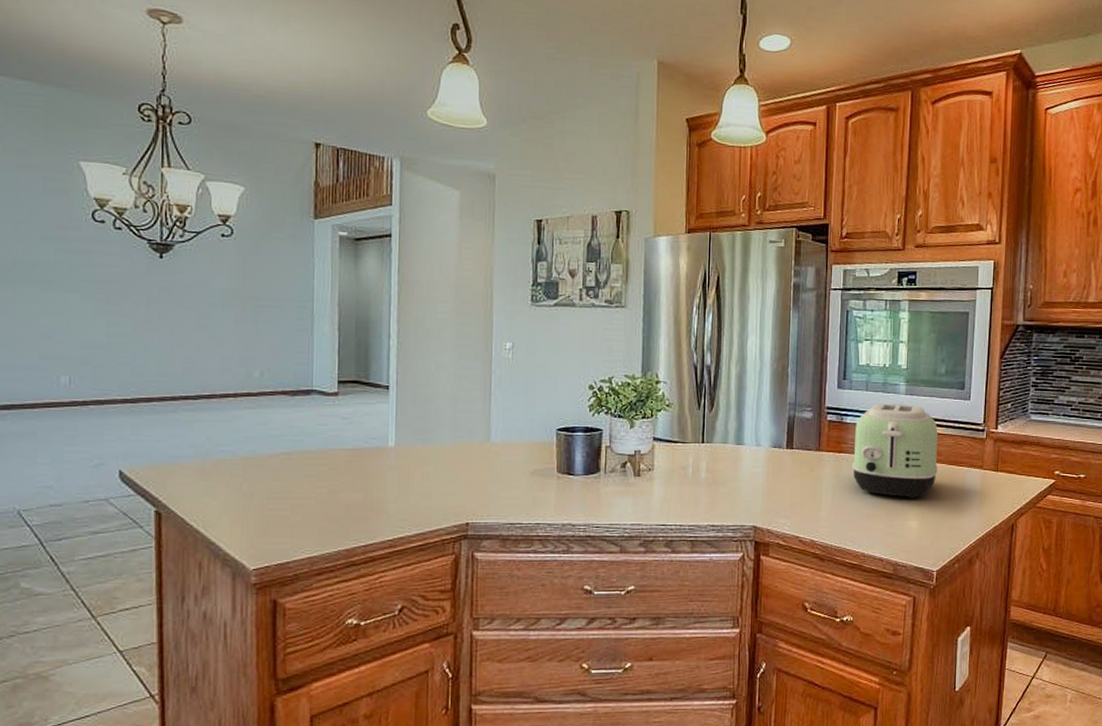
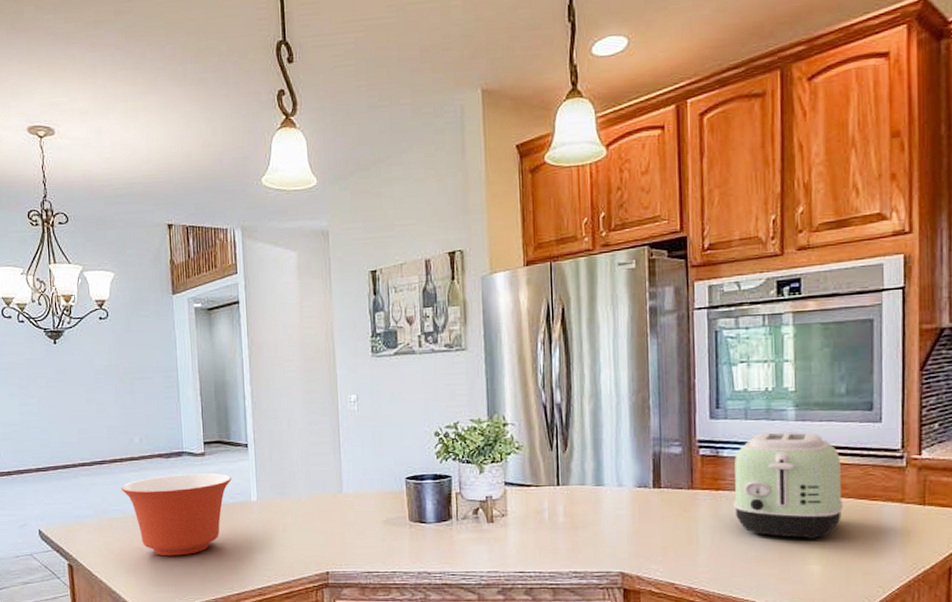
mixing bowl: none [231,414,367,504] -> present [120,473,232,556]

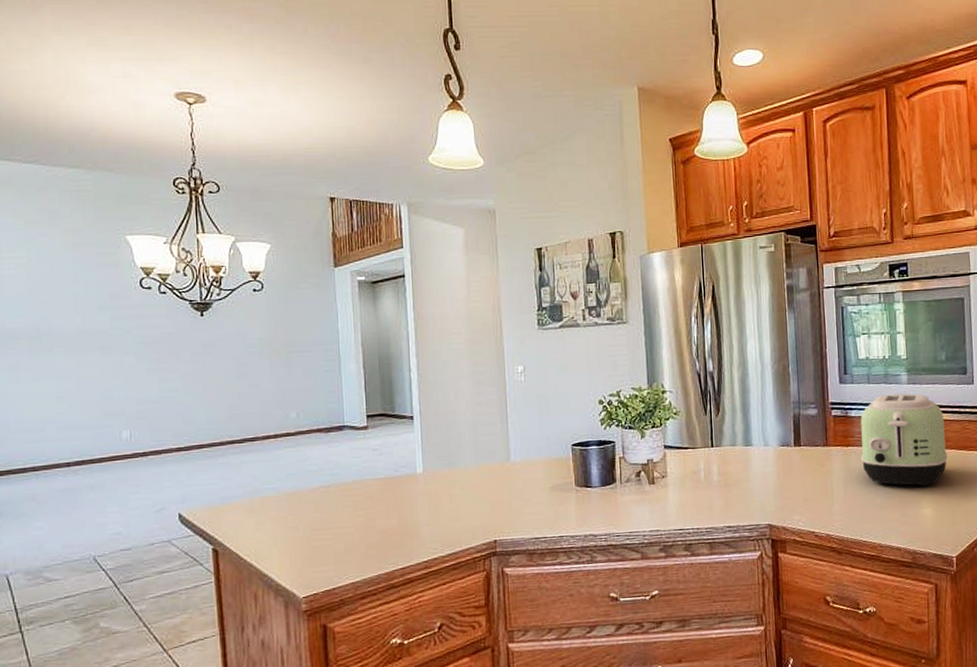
mixing bowl: present [120,473,232,556] -> none [274,446,396,535]

